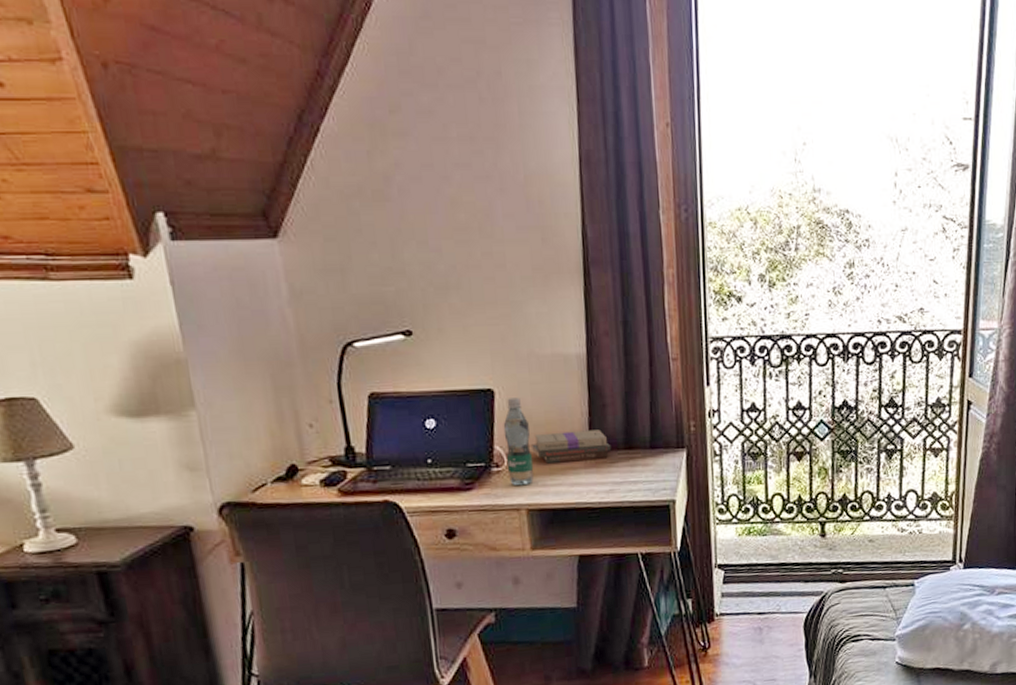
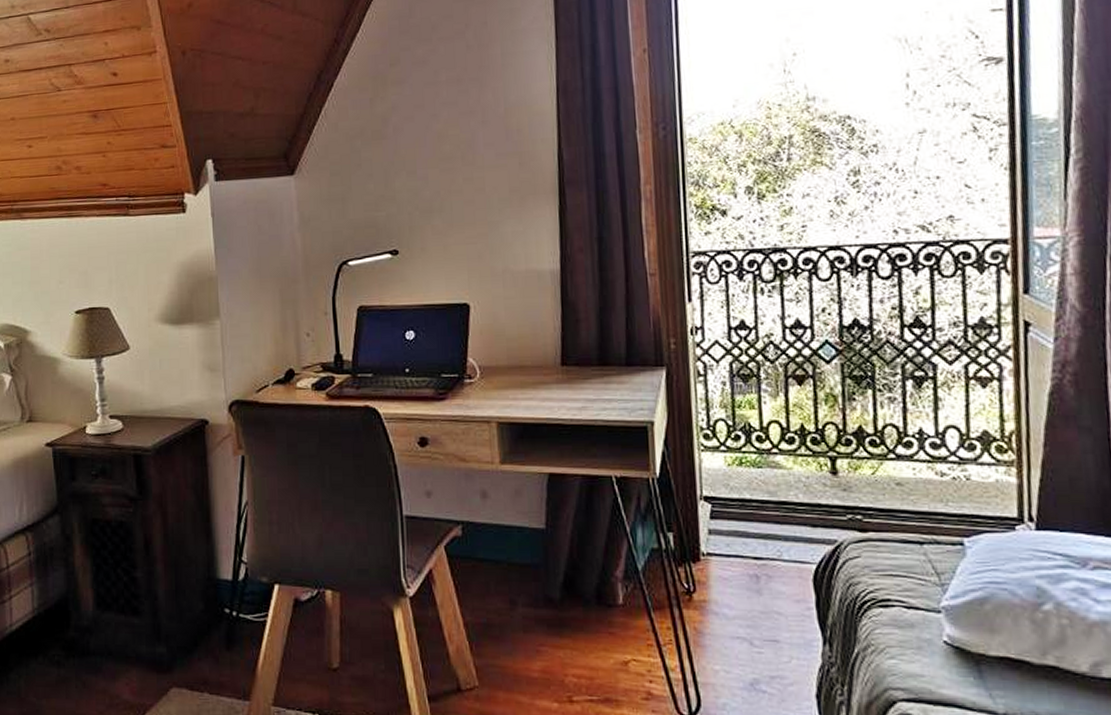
bottle: present [503,397,535,486] -> none [477,312,506,398]
books: present [532,429,612,464] -> none [504,345,585,377]

